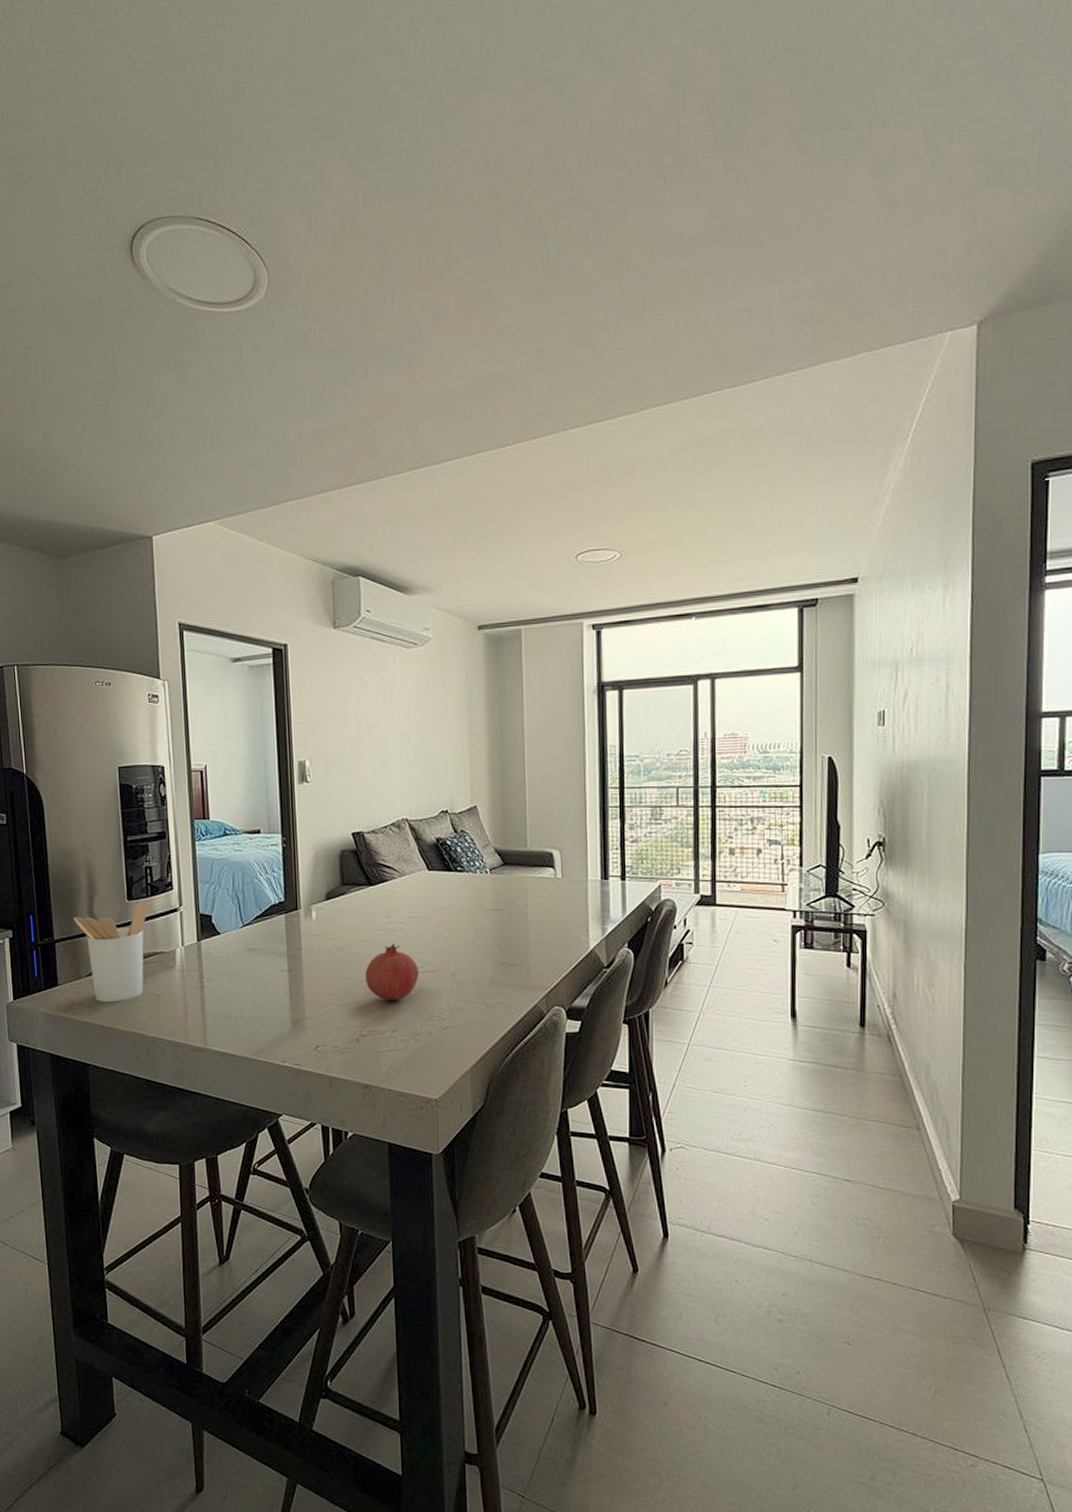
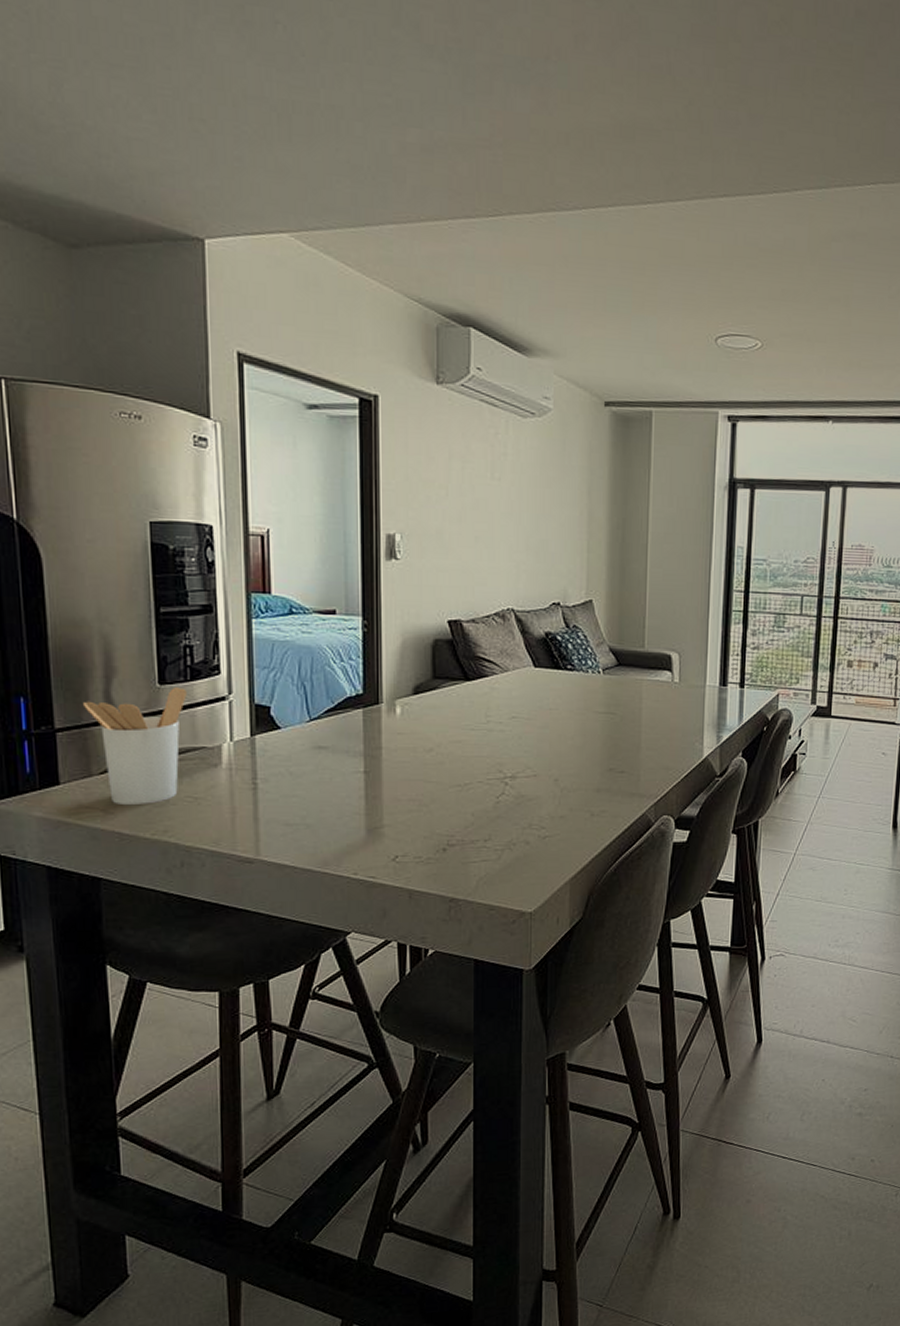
fruit: present [365,944,419,1001] -> none [457,745,518,808]

